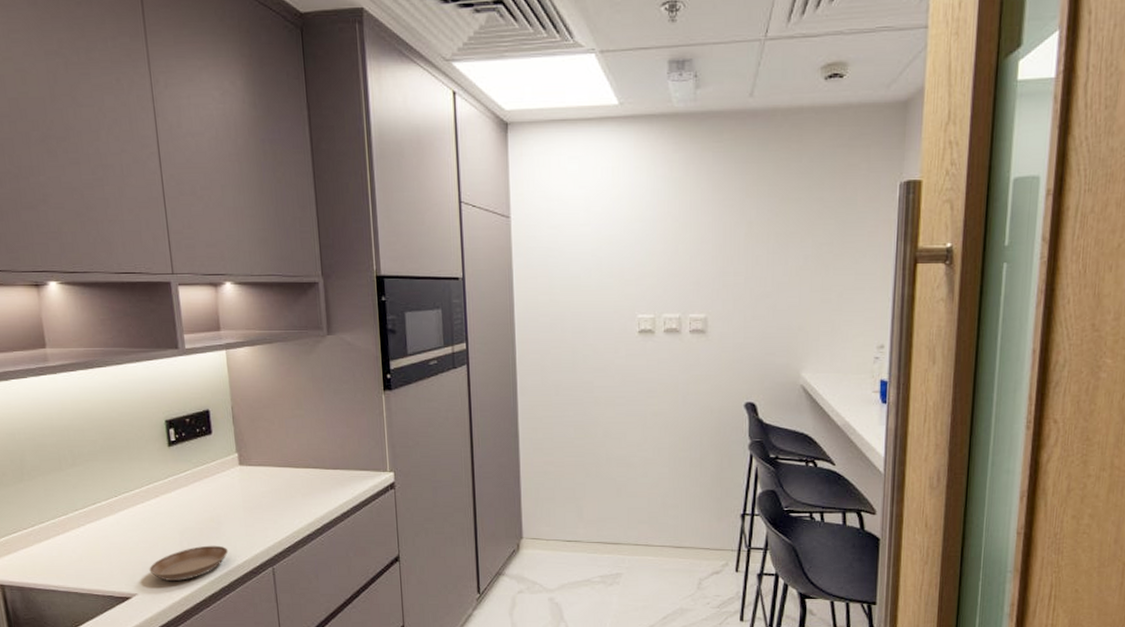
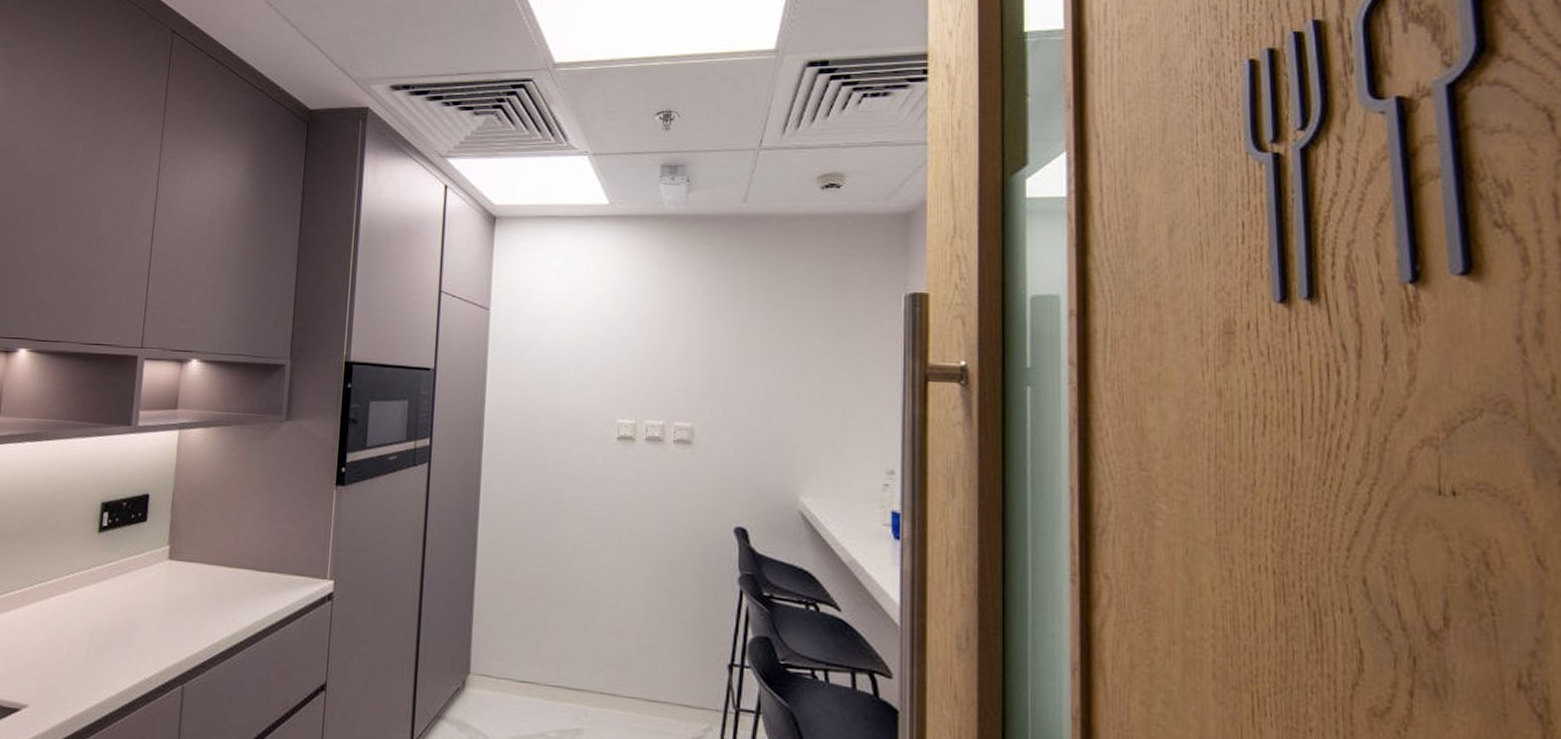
saucer: present [149,545,229,581] -> none [47,652,138,693]

